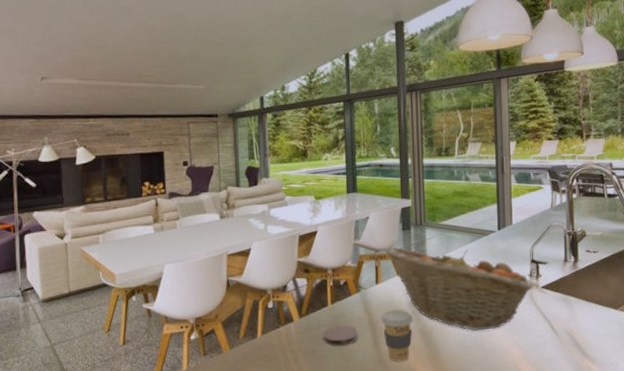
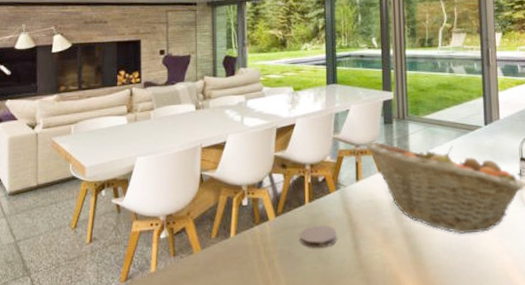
coffee cup: present [380,309,413,362] -> none [361,209,396,267]

